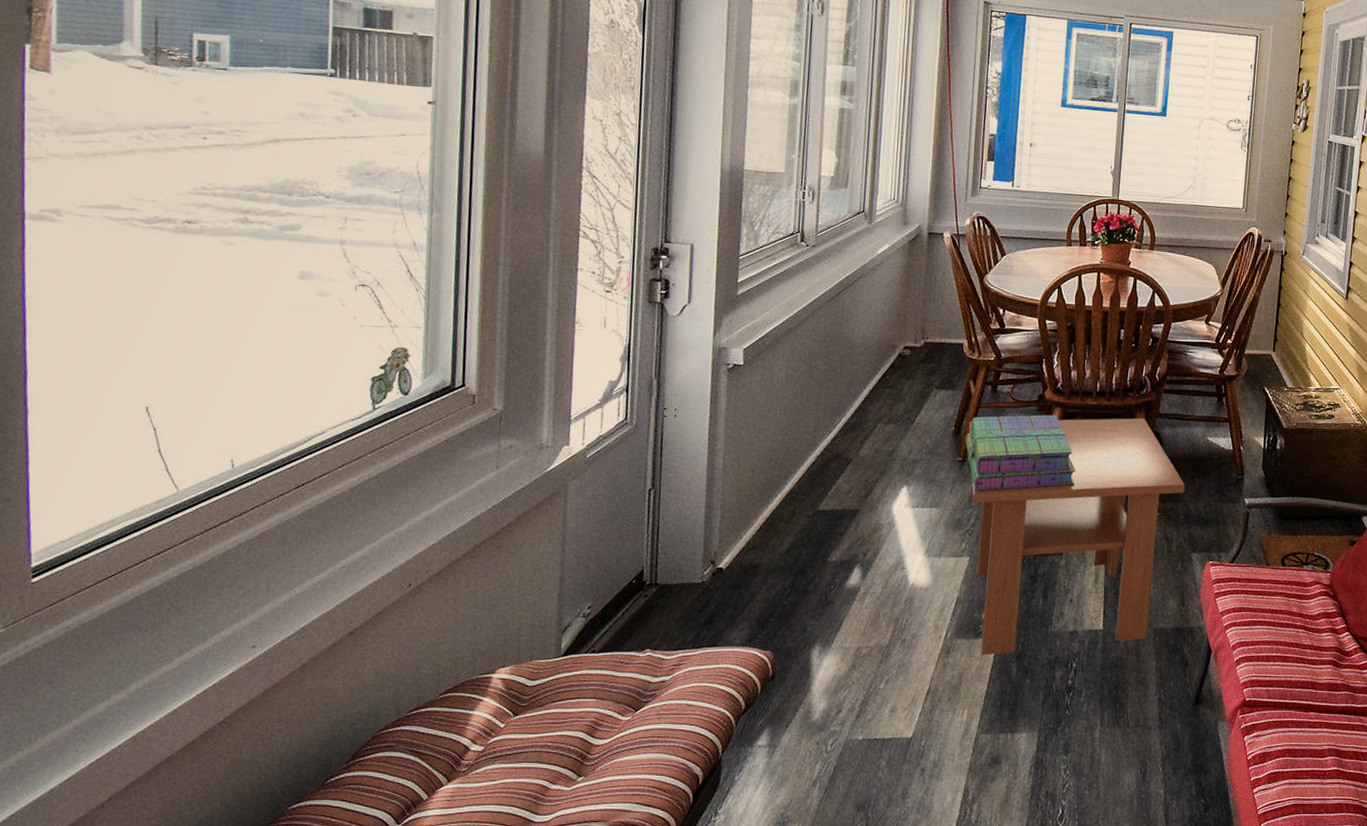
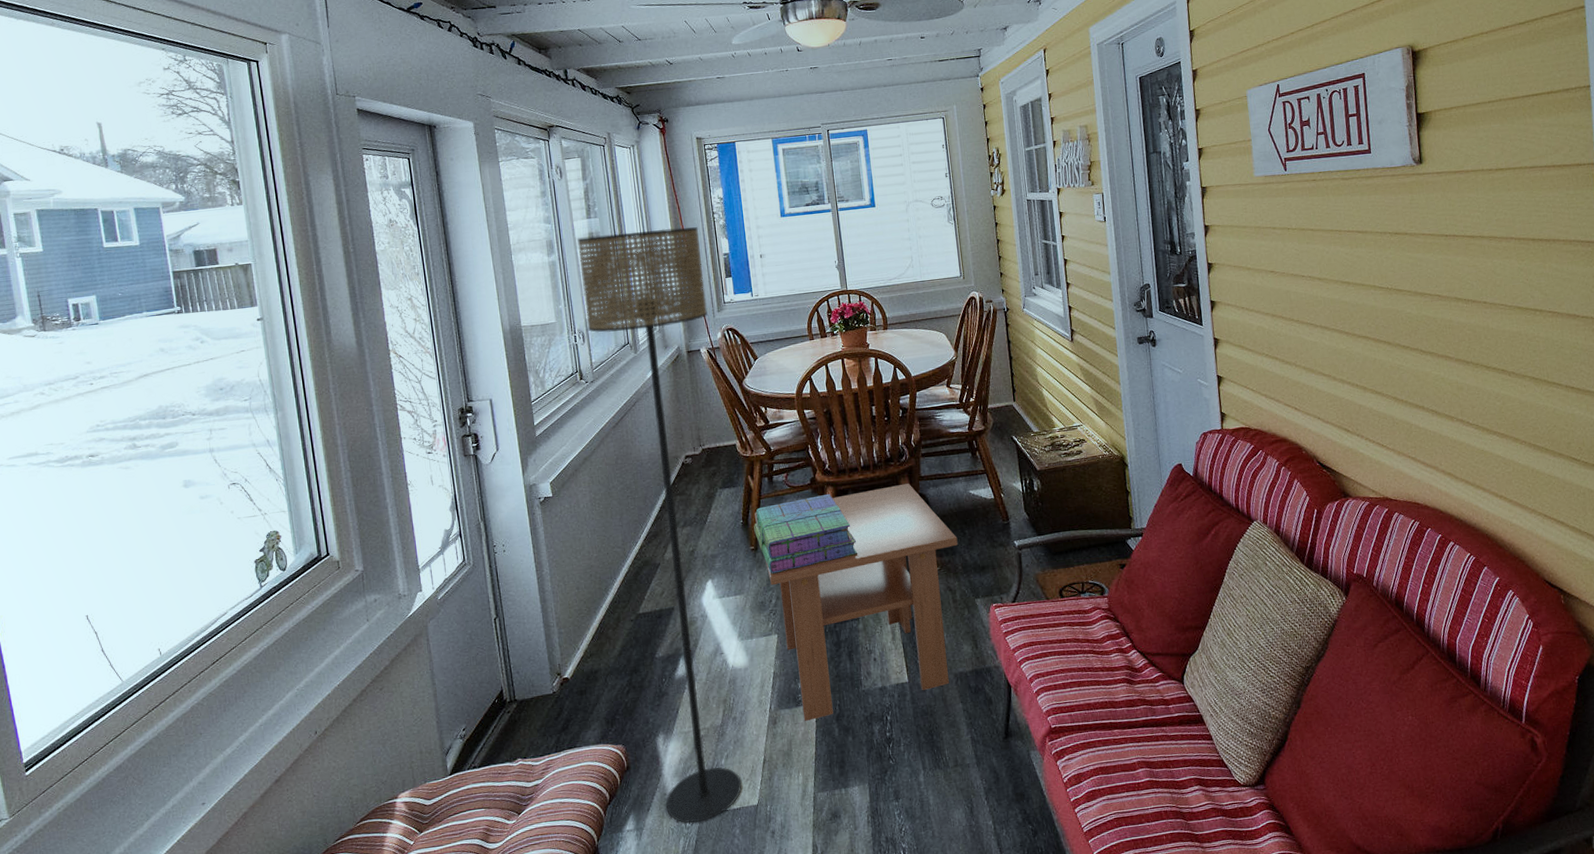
floor lamp: none [807,84,967,748] -> present [577,227,742,823]

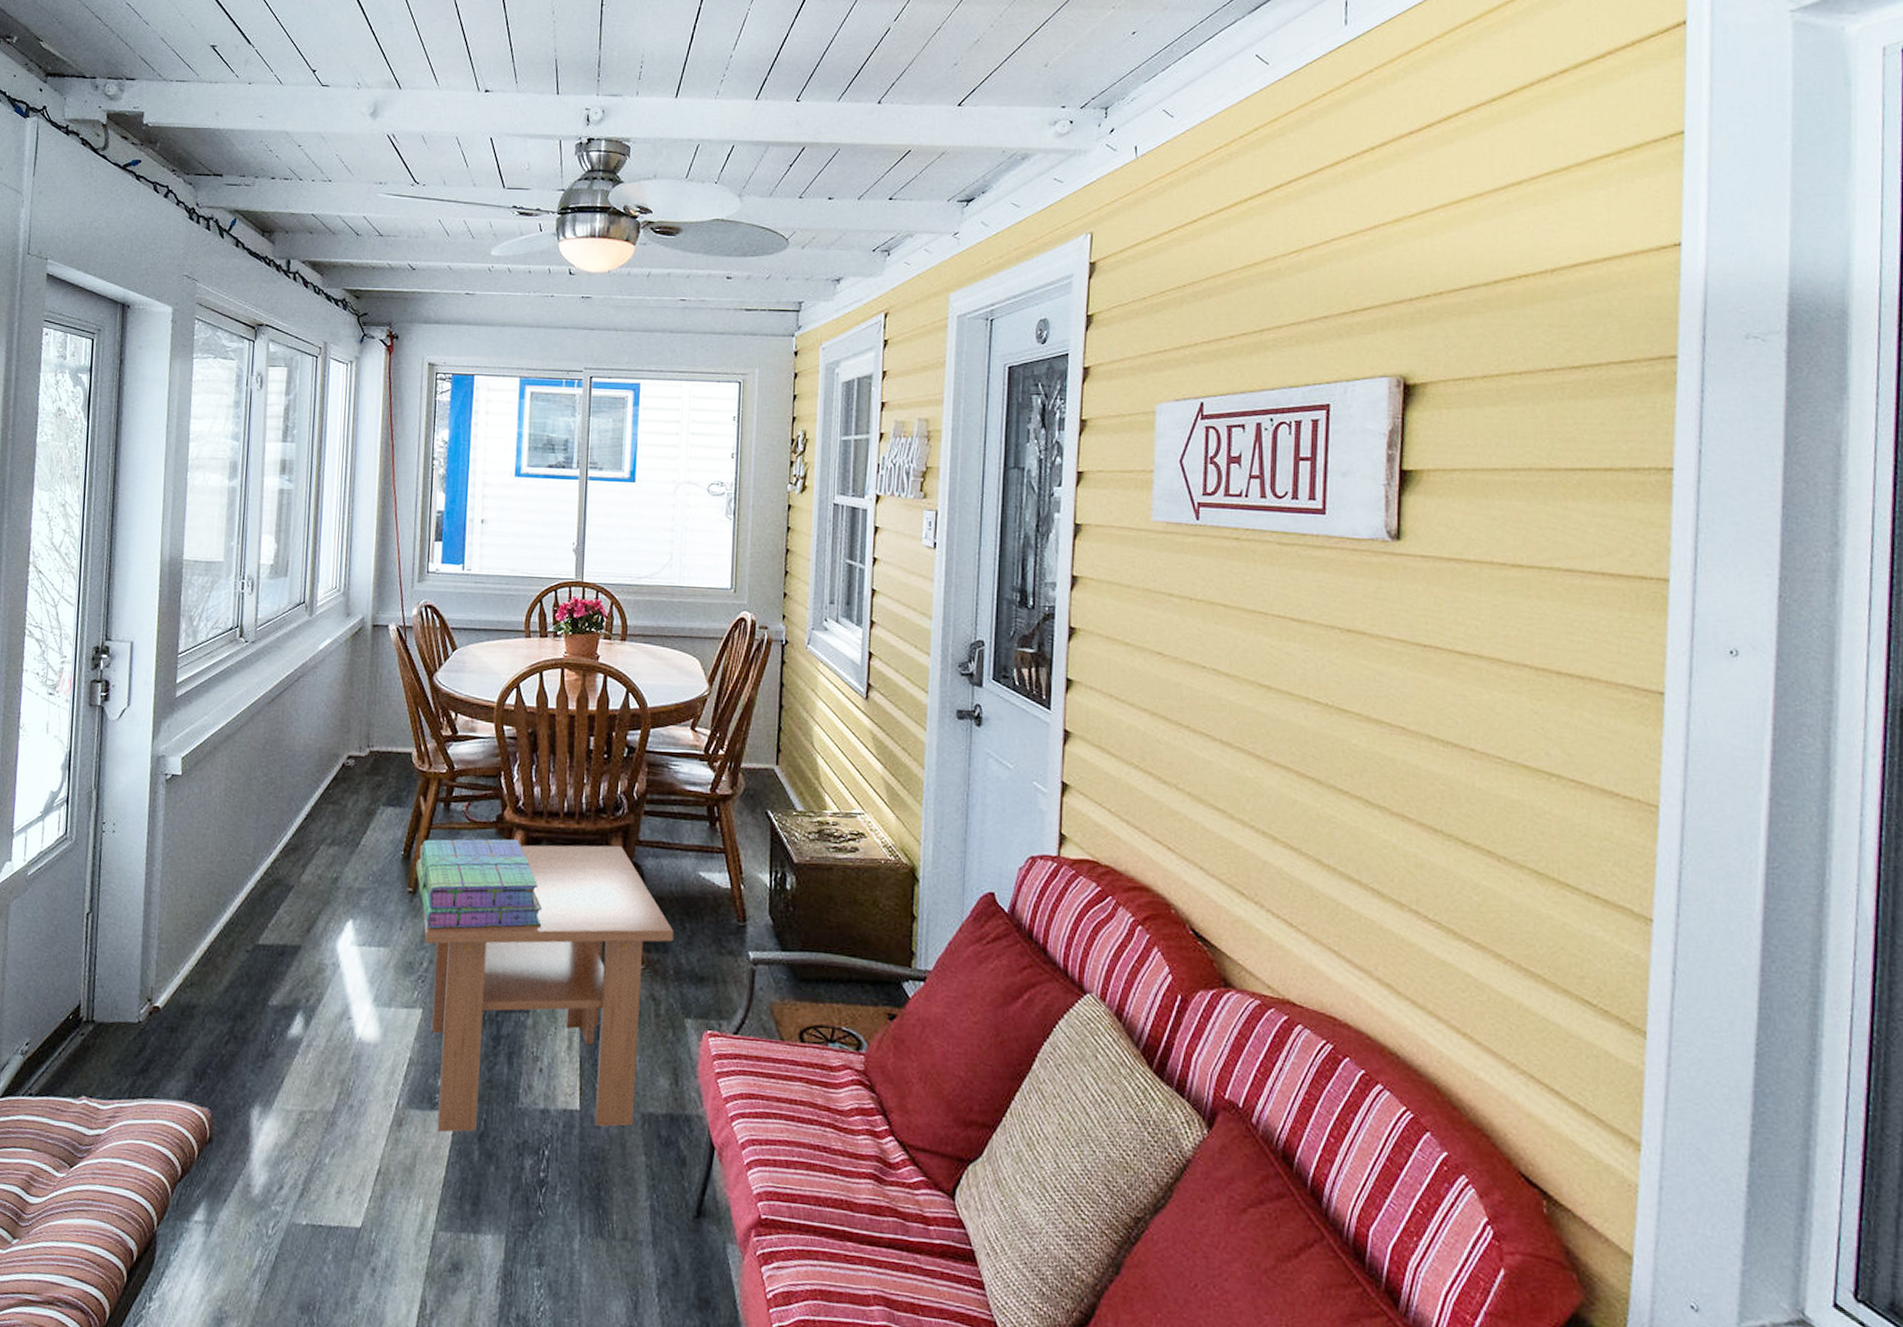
floor lamp: present [577,227,742,823] -> none [246,463,412,1234]

